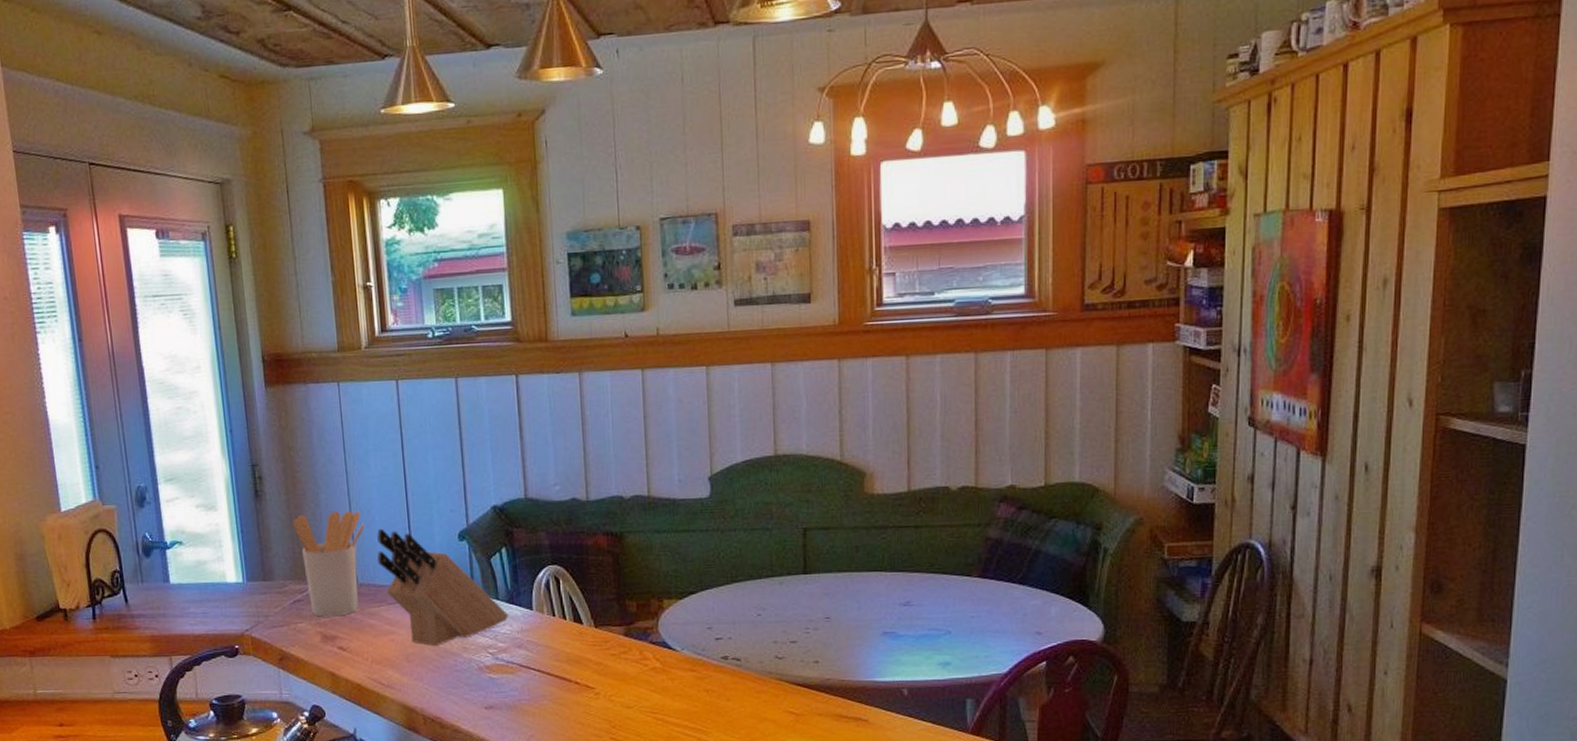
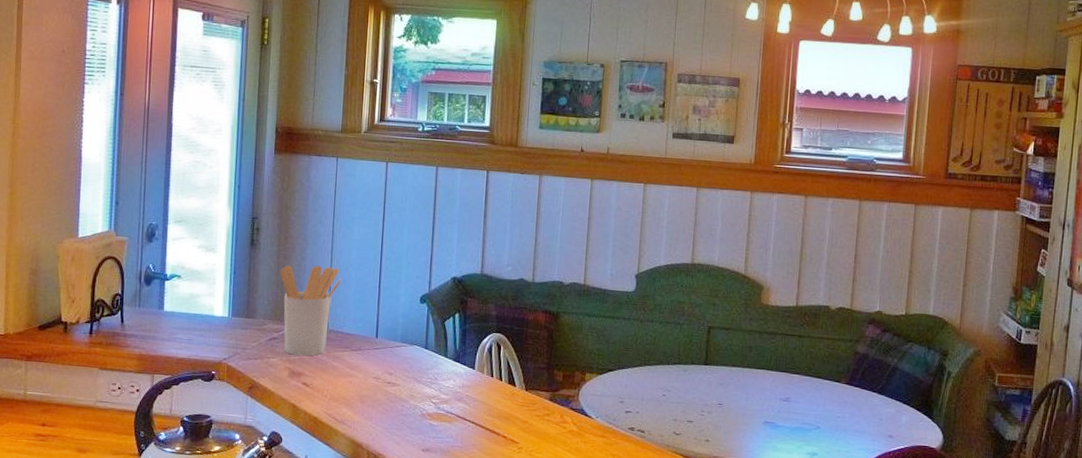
knife block: present [377,528,509,646] -> none [348,284,454,391]

